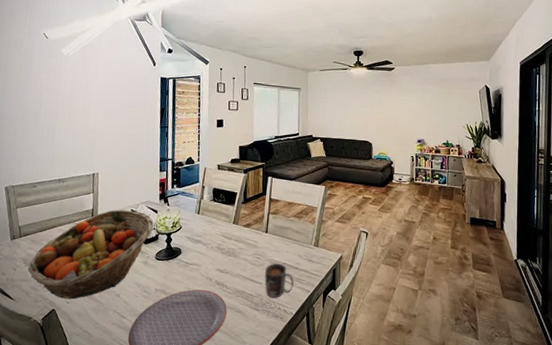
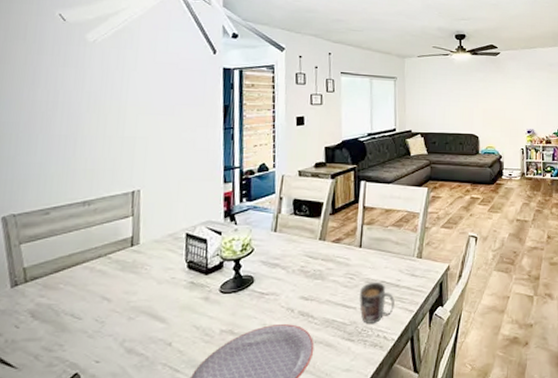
fruit basket: present [27,209,154,299] -> none [37,234,216,358]

